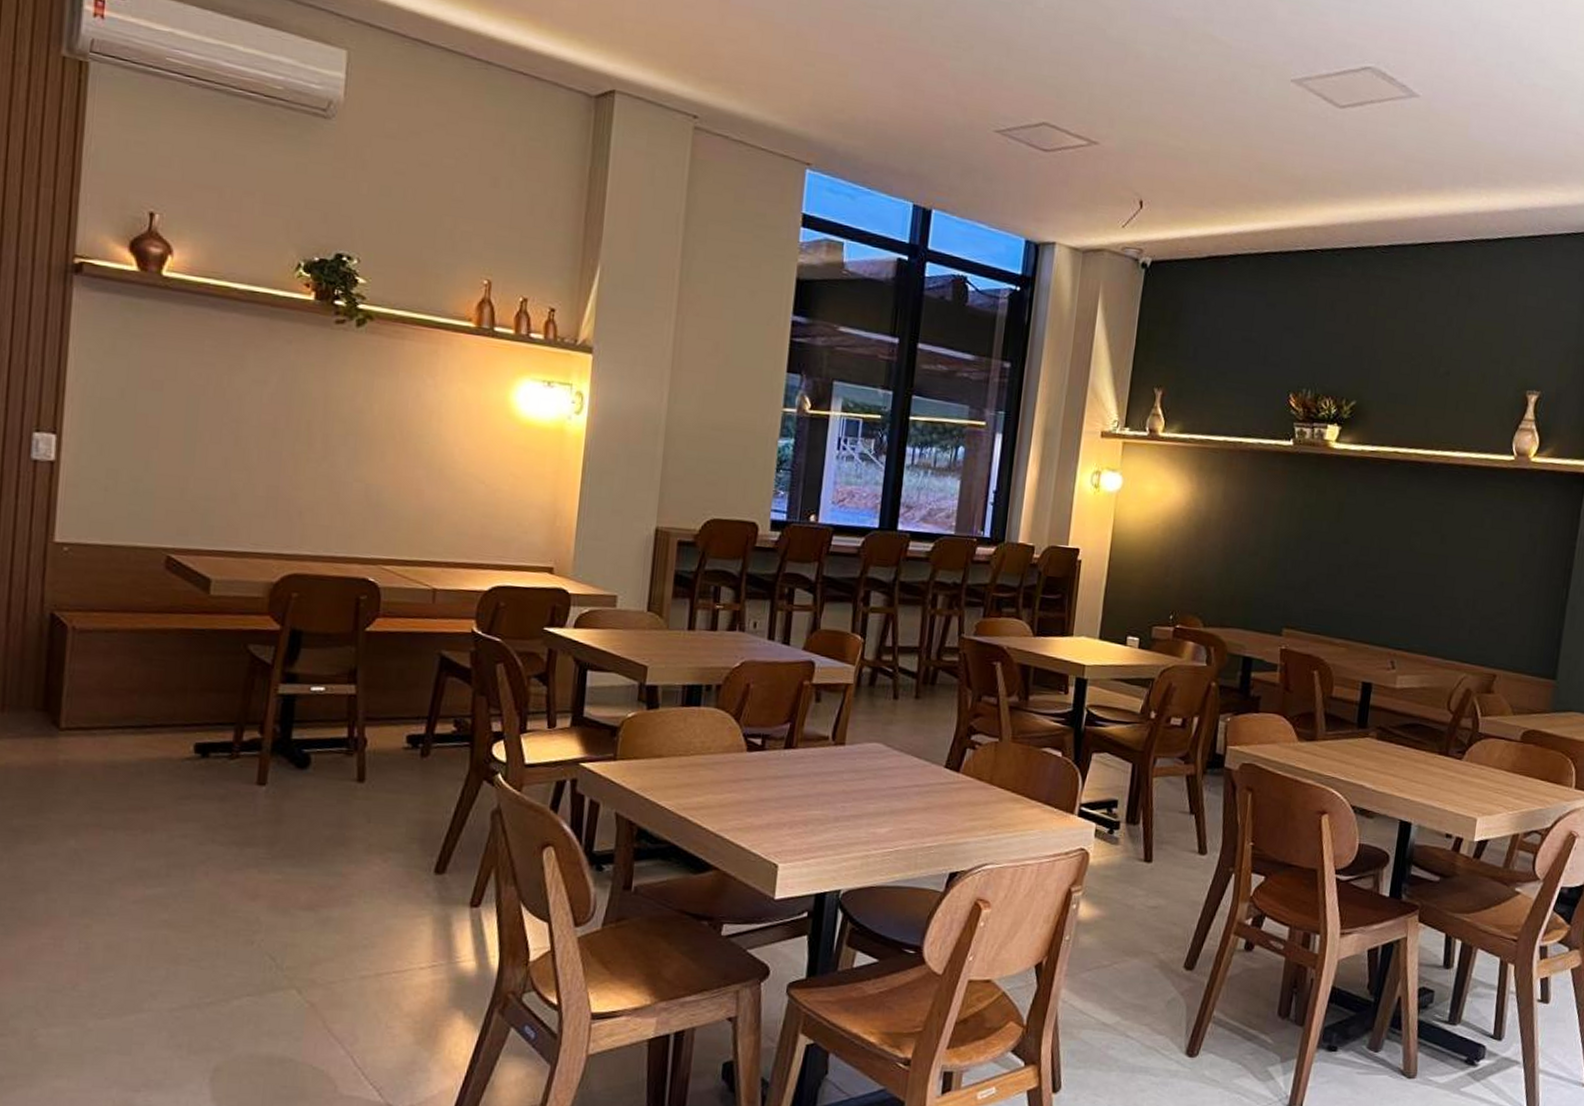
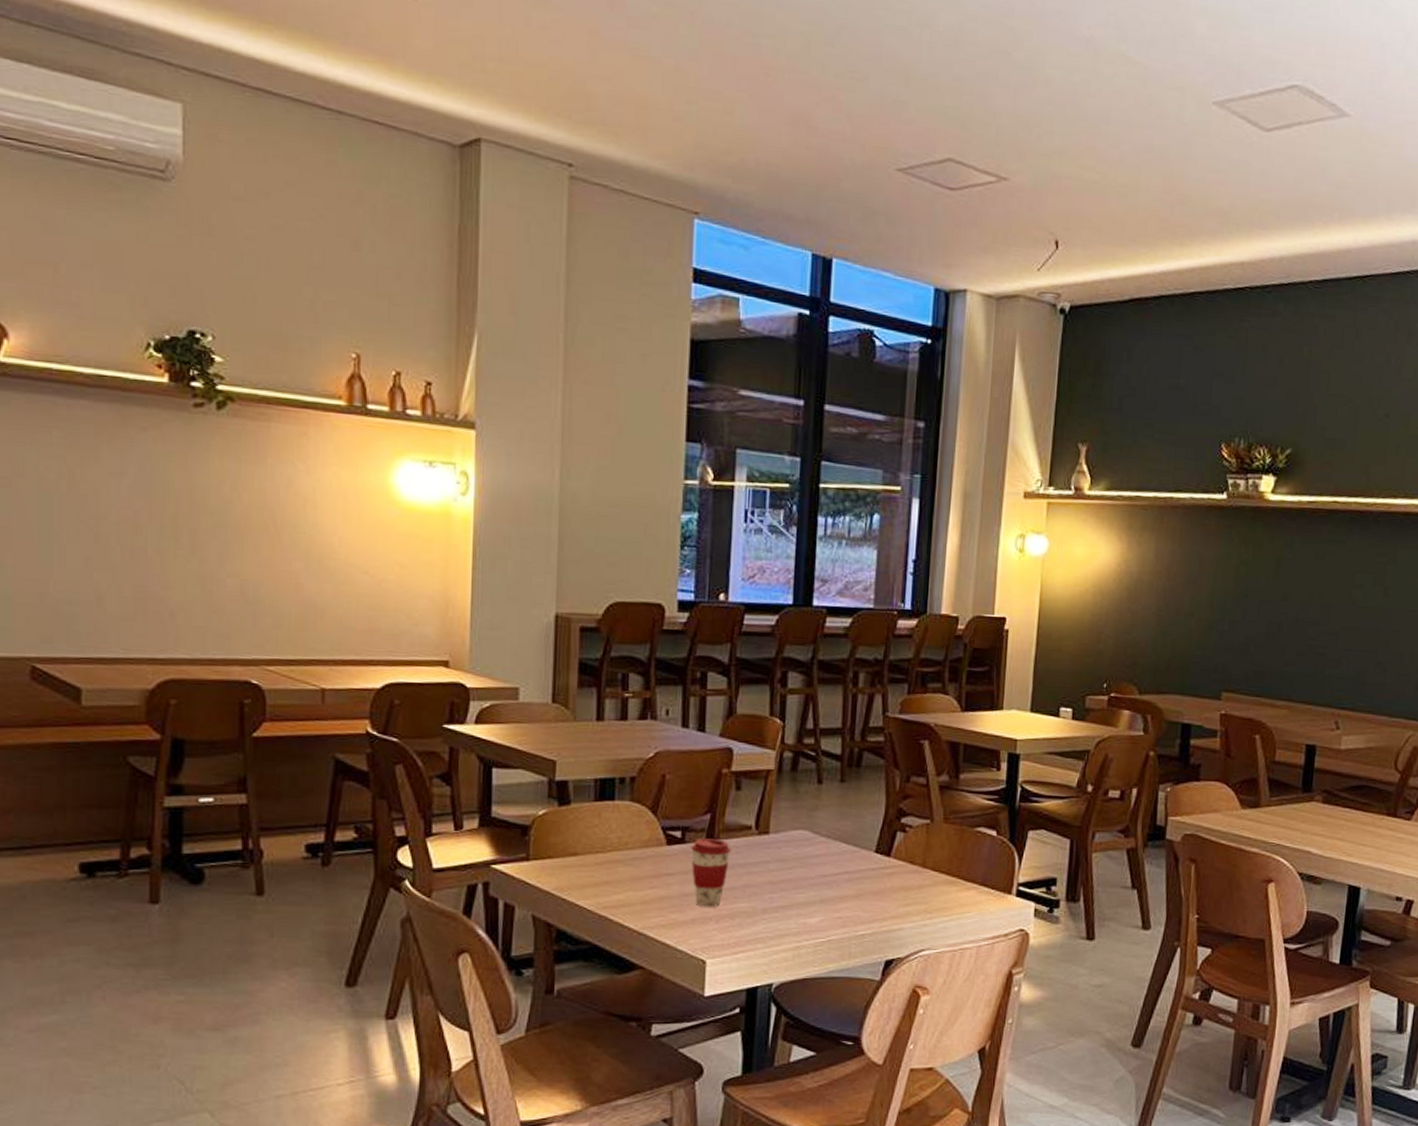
coffee cup: none [769,746,809,813] -> present [691,838,732,907]

